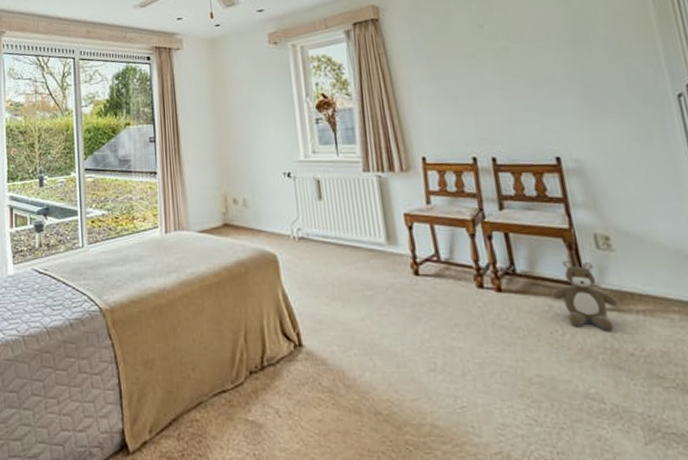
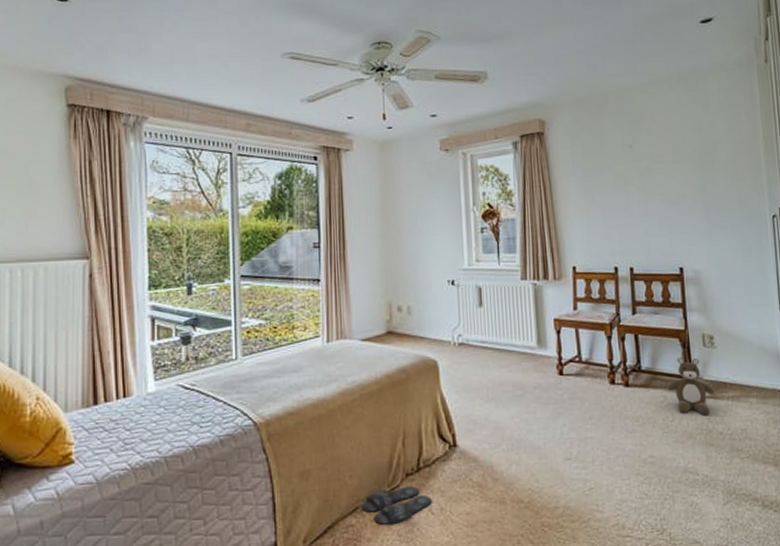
slippers: none [204,385,279,425] -> present [361,486,432,526]

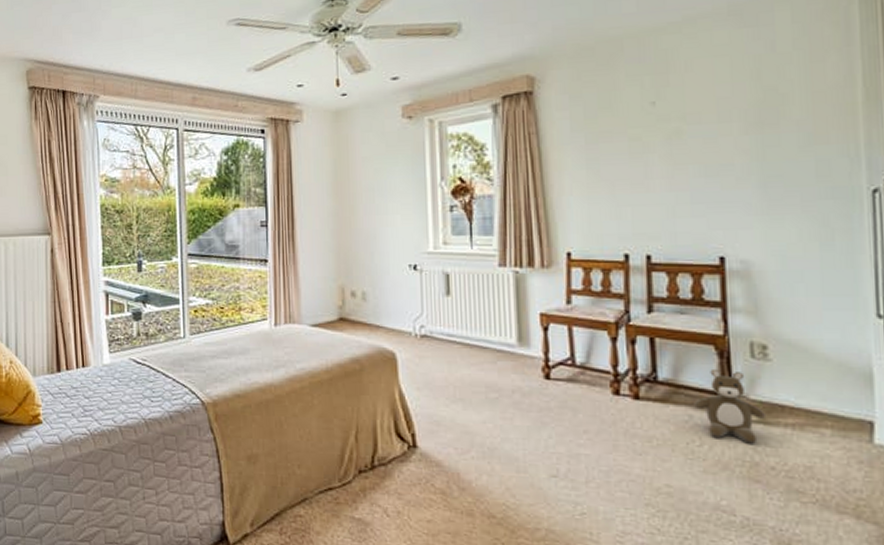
slippers: present [361,486,432,526] -> none [310,484,387,522]

